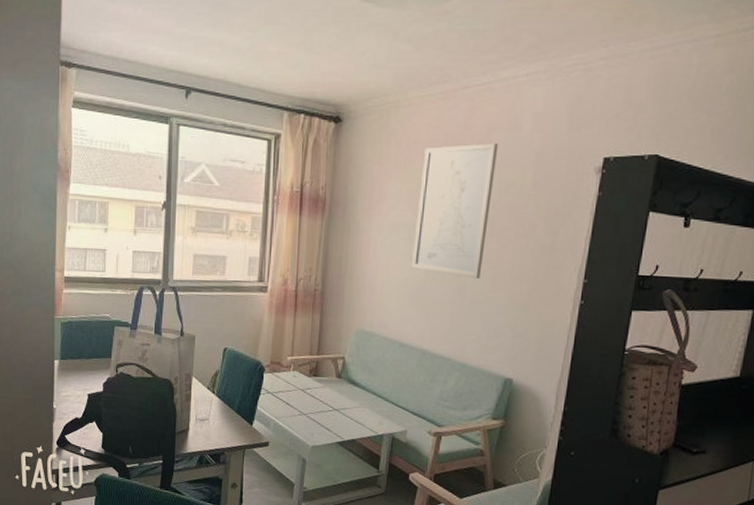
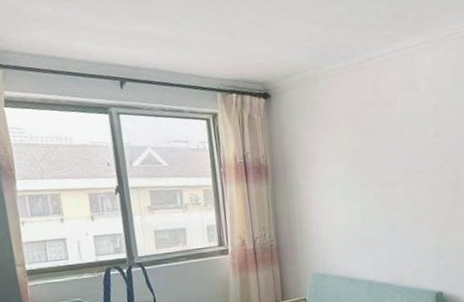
wall art: present [412,143,499,278] -> none [345,103,406,217]

